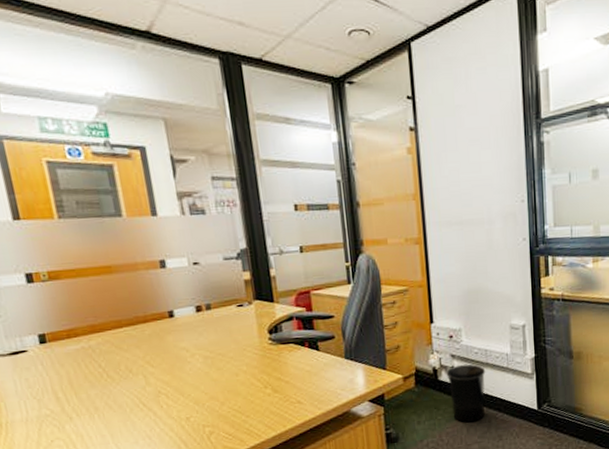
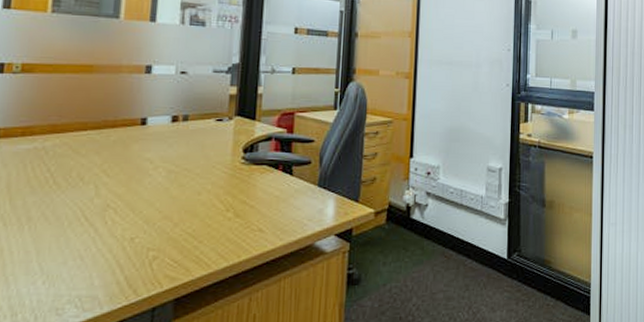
waste bin: present [447,364,486,423] -> none [420,203,459,268]

